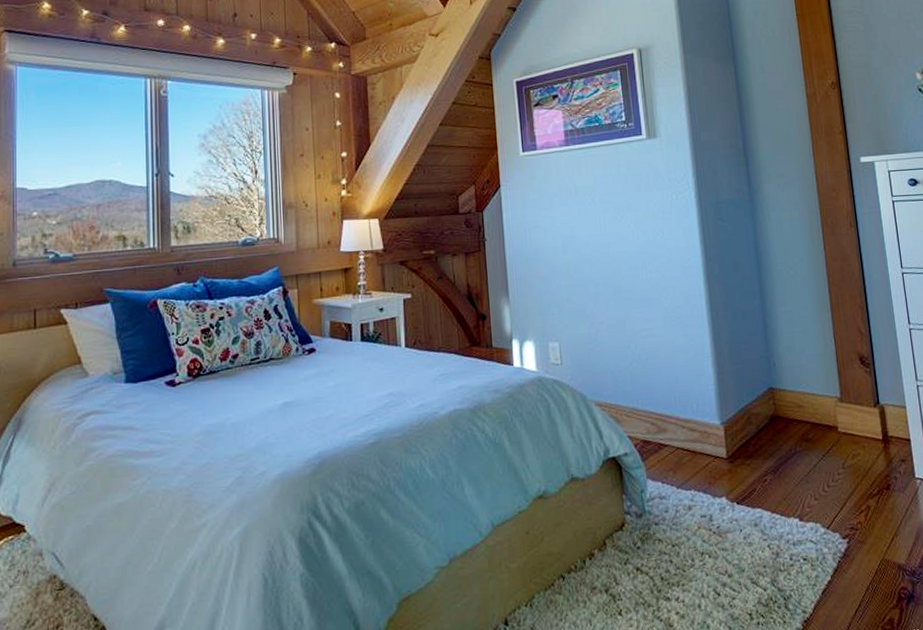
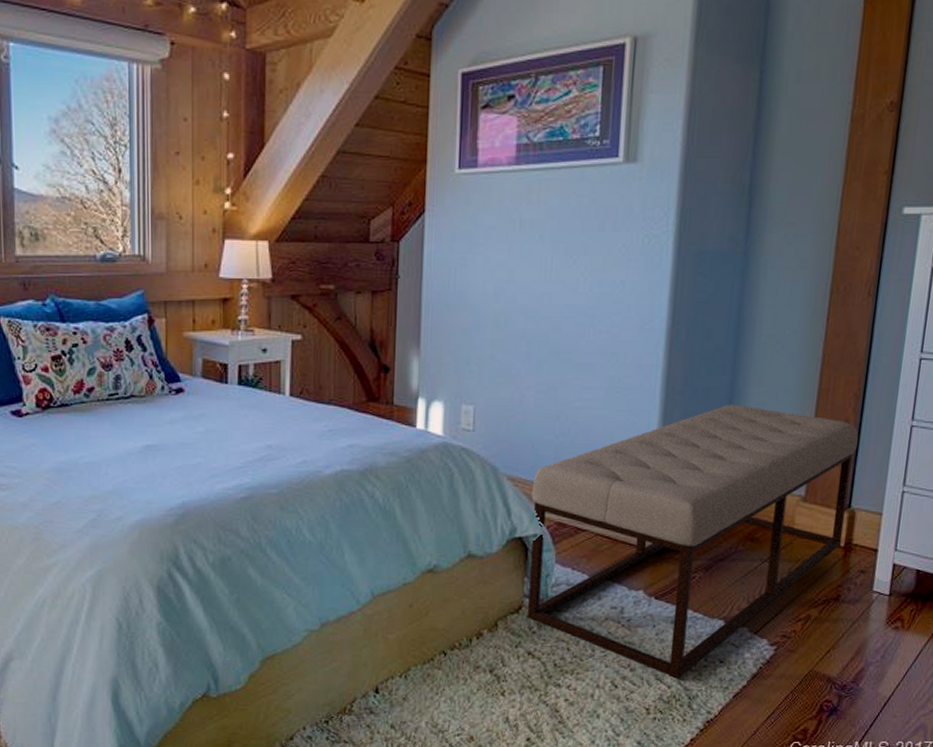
bench: none [617,323,880,581] -> present [528,405,859,679]

